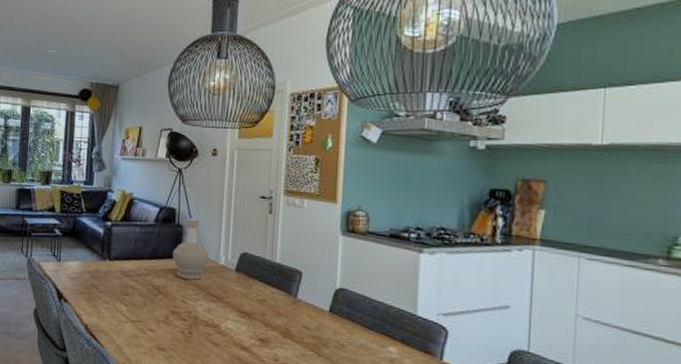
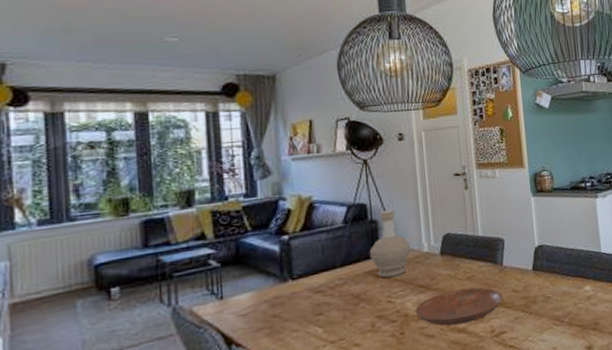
bowl: none [205,307,292,344] -> present [415,287,503,326]

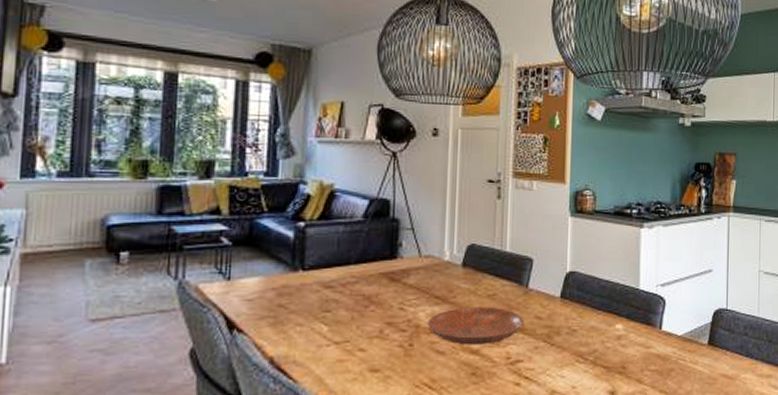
bottle: present [369,209,411,278] -> none [386,210,431,282]

